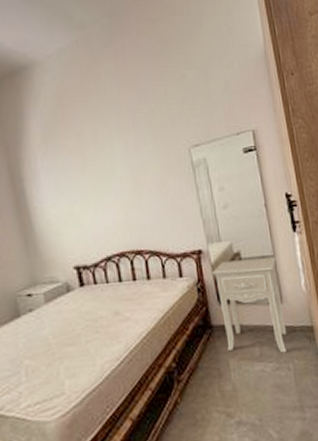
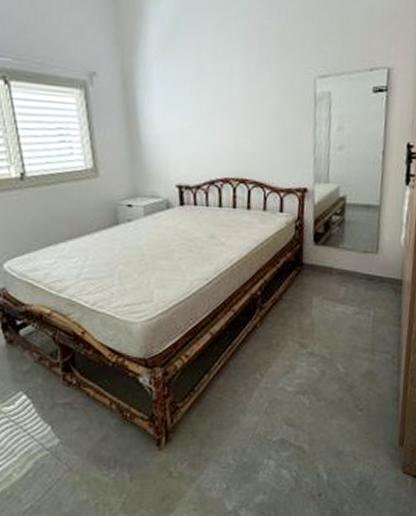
nightstand: present [212,257,287,353] -> none [313,203,381,300]

